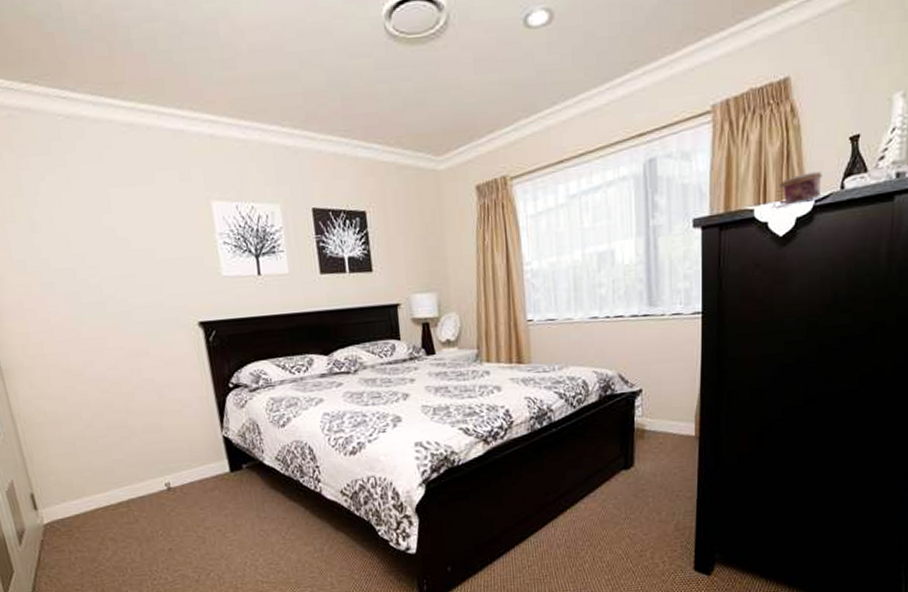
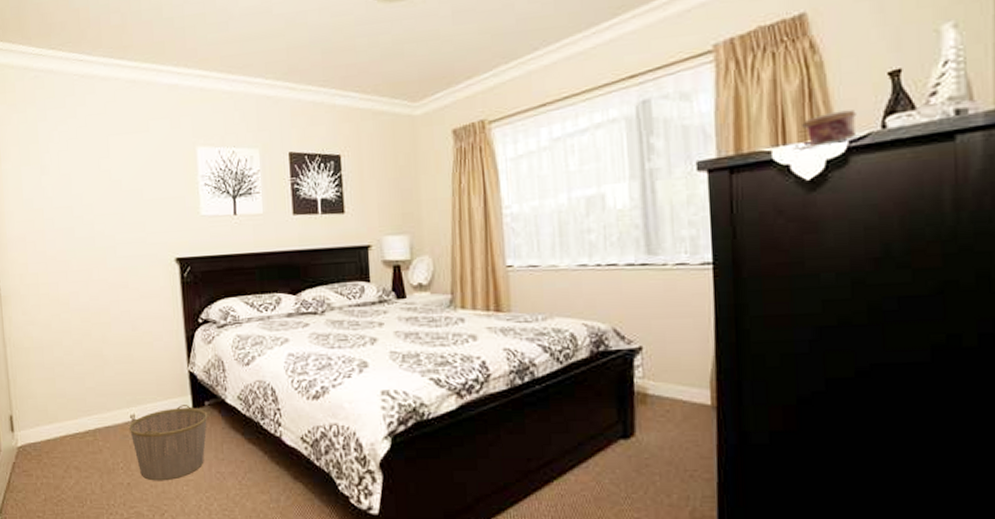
basket: none [164,469,247,544] -> present [128,405,208,481]

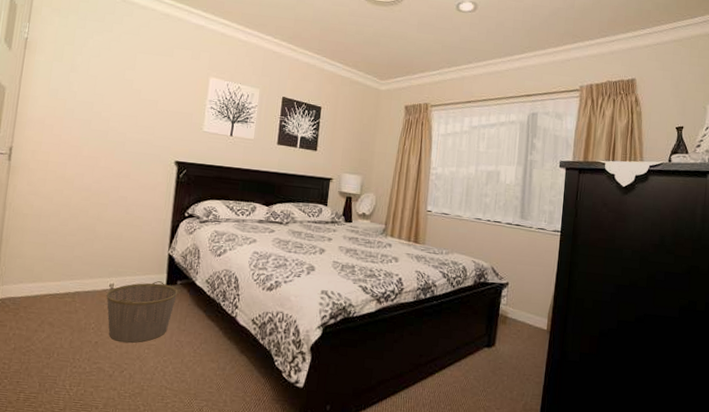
jewelry box: present [794,110,869,150] -> none [618,145,661,166]

